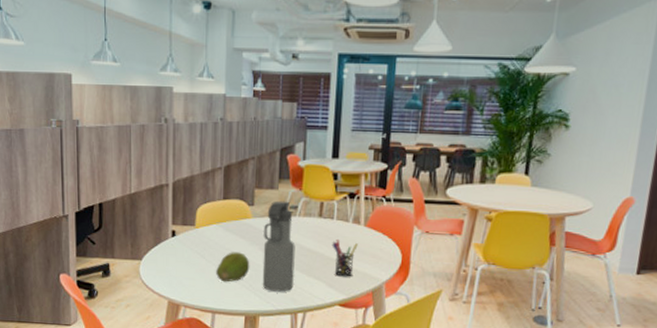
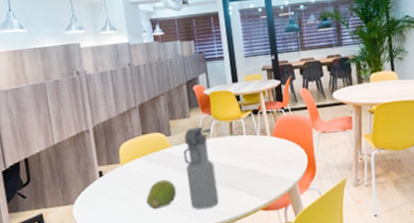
pen holder: present [332,240,358,277] -> none [246,152,269,184]

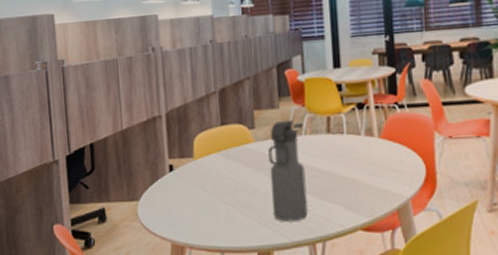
fruit: present [146,179,177,210] -> none [221,181,258,216]

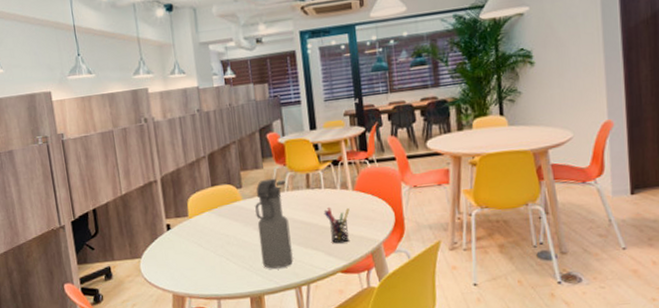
pen holder: none [345,156,374,197] -> present [323,208,350,244]

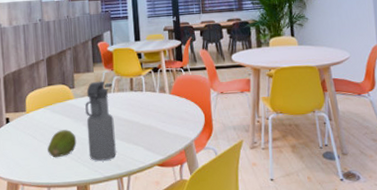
fruit: none [215,235,248,267] -> present [47,130,77,158]
pen holder: present [323,208,350,244] -> none [144,108,166,140]

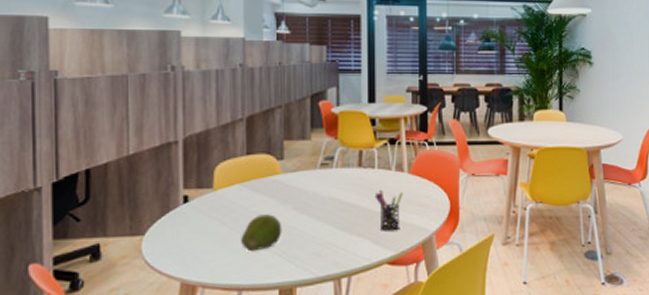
water bottle: present [85,81,116,161] -> none [297,152,335,256]
pen holder: none [144,108,166,140] -> present [374,190,403,231]

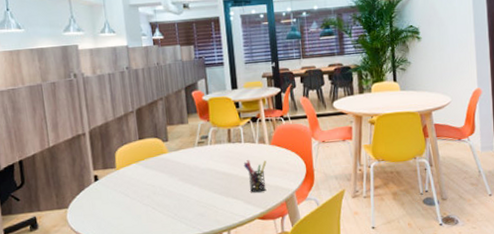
fruit: present [241,214,282,252] -> none [141,185,173,216]

